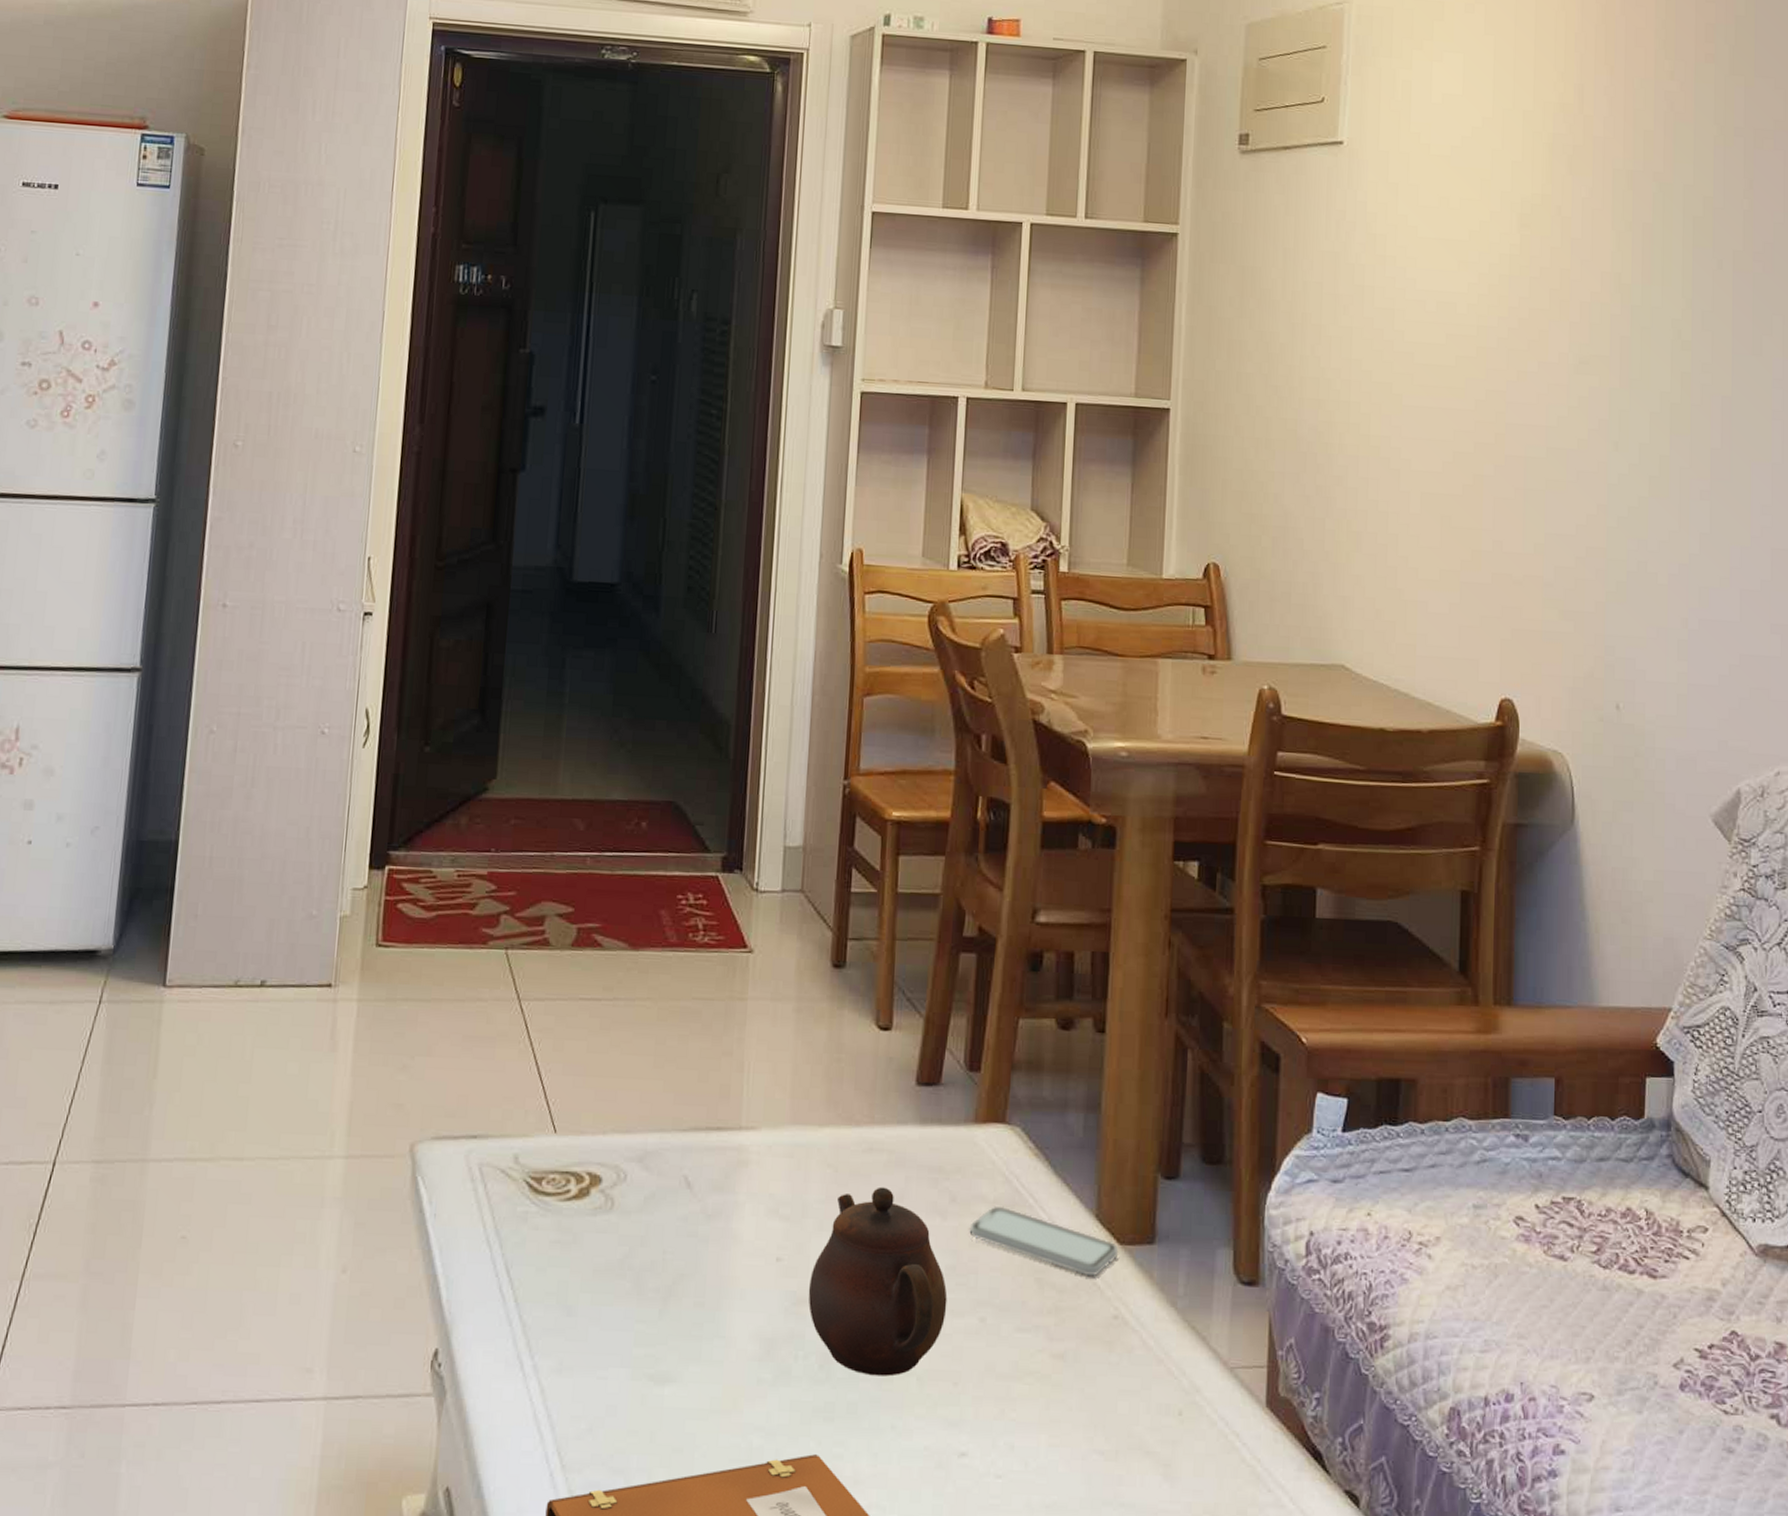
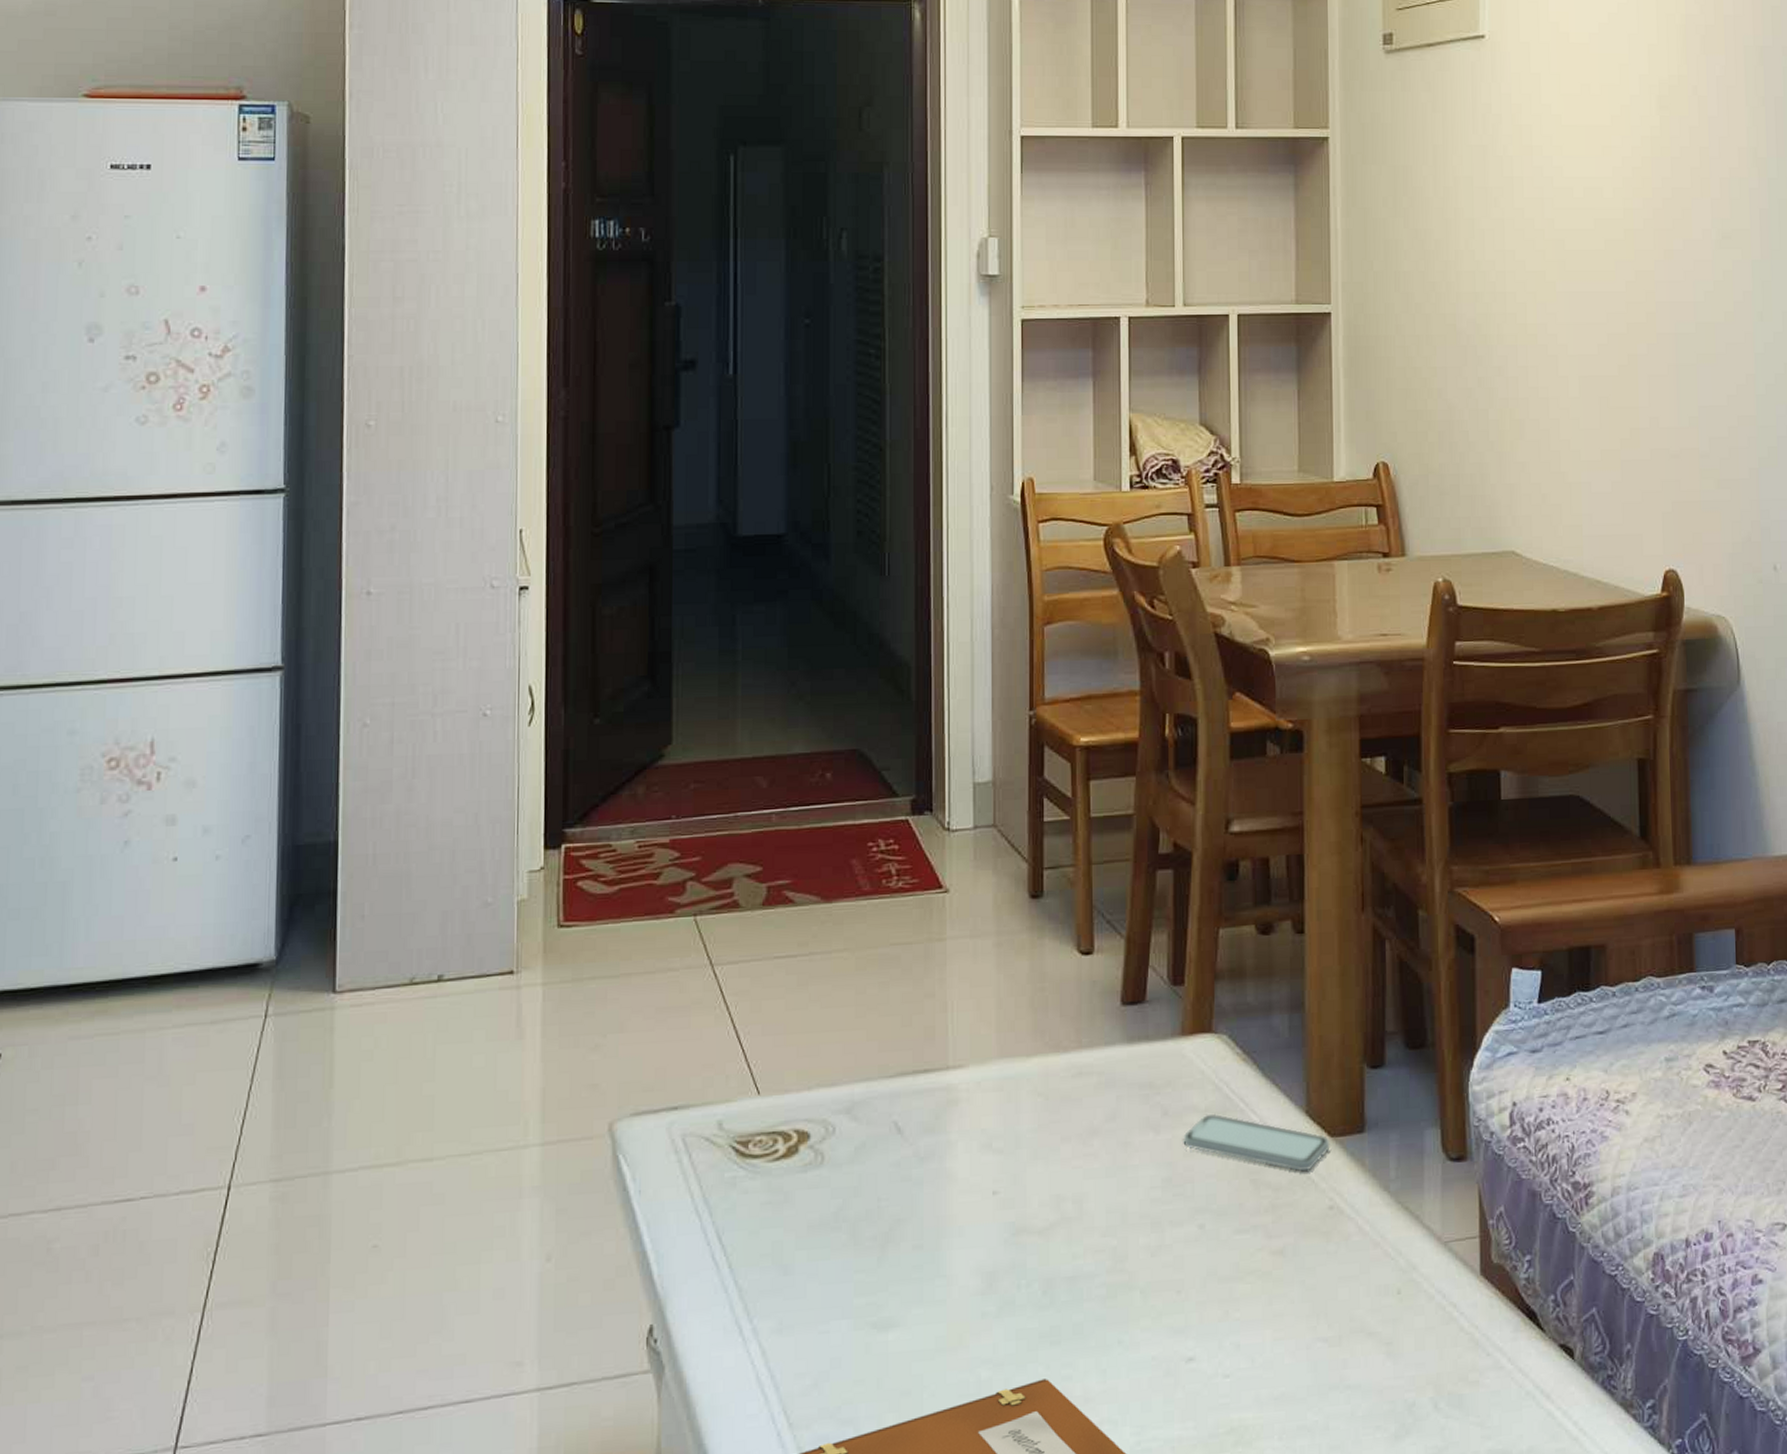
teapot: present [808,1186,948,1376] -> none [1027,1108,1166,1295]

